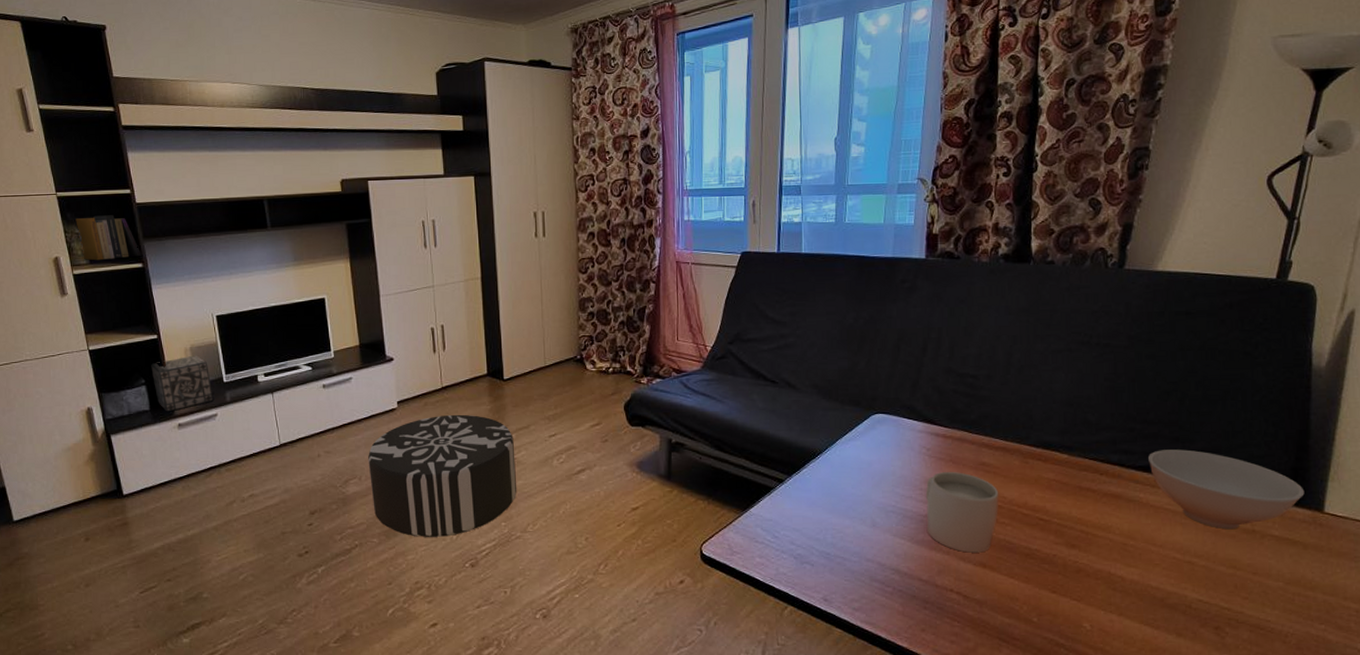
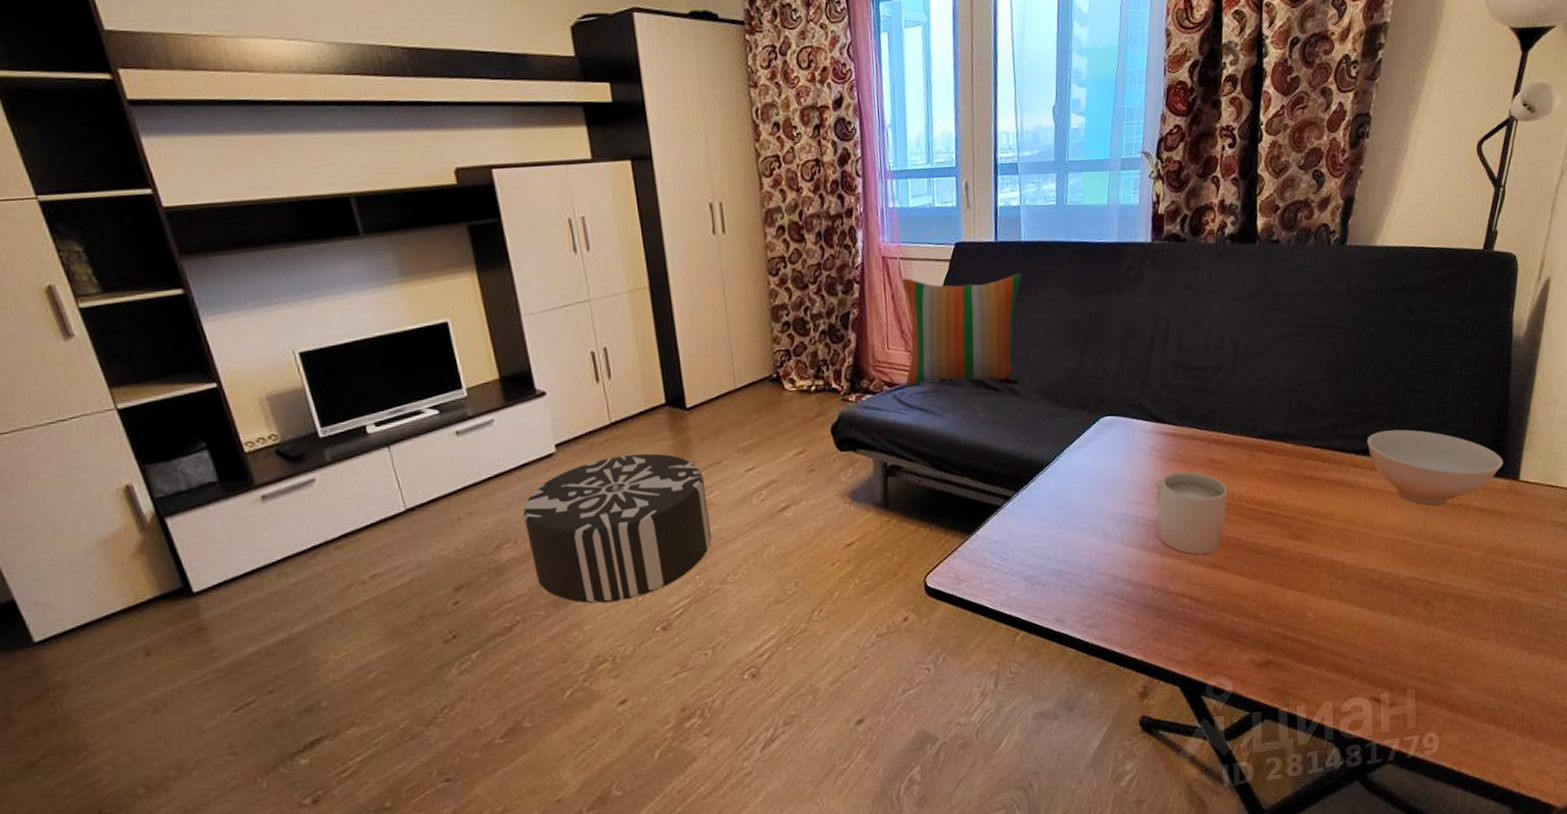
books: present [75,215,142,261] -> none [72,224,180,288]
decorative box: present [151,355,214,412] -> none [212,405,308,482]
pillow: none [692,280,801,380] -> present [902,273,1022,386]

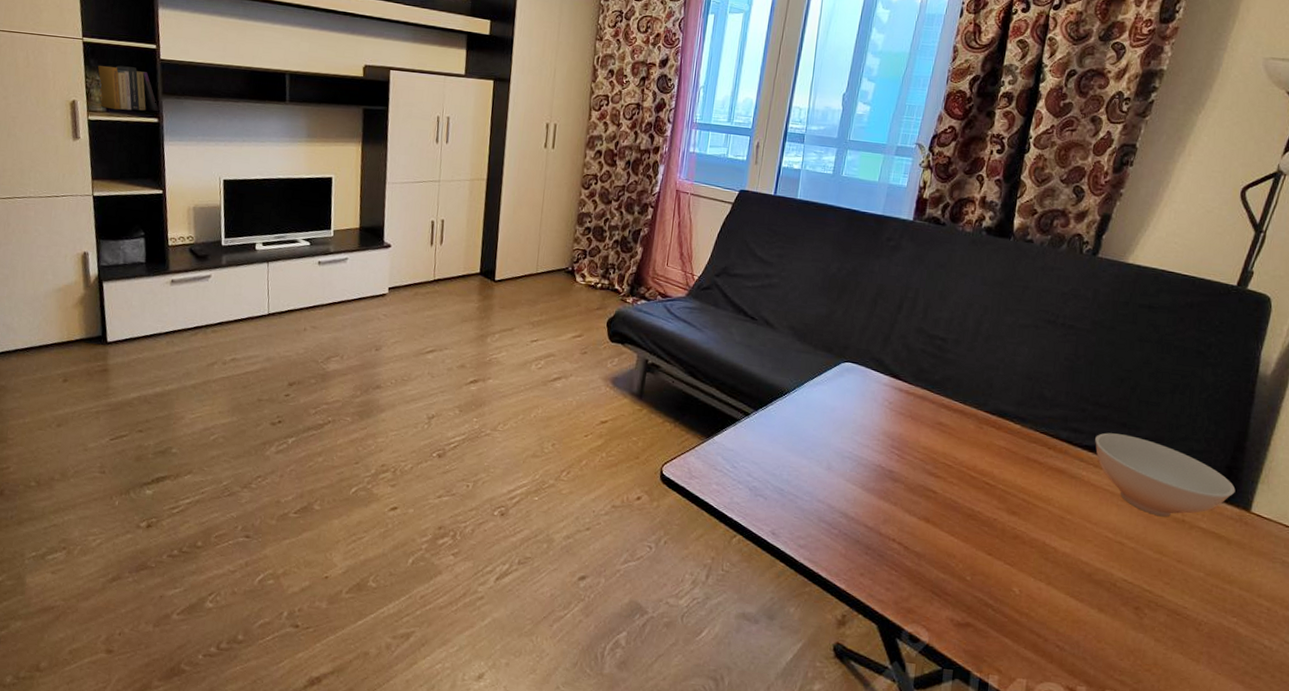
books: none [72,224,180,288] -> present [98,65,159,111]
pouf: present [523,453,712,604] -> none [351,306,497,425]
pillow: present [902,273,1022,386] -> none [677,210,793,319]
mug: present [1156,471,1228,555] -> none [878,425,952,508]

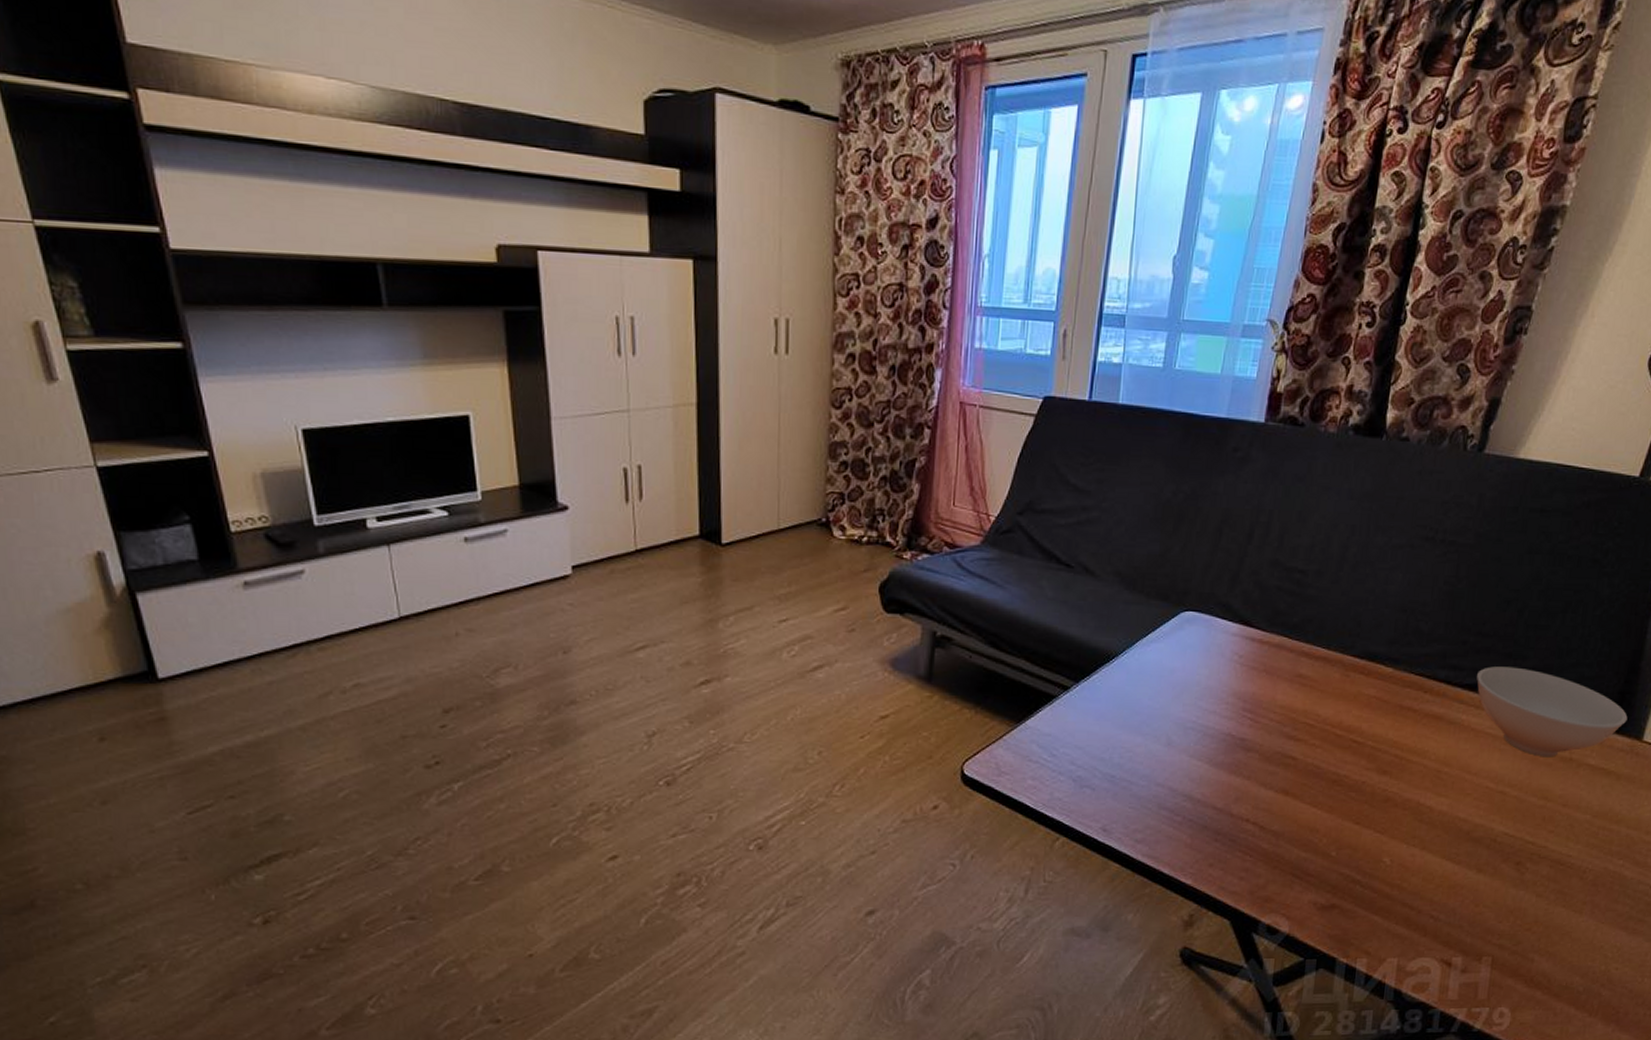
books: present [98,65,159,111] -> none [67,262,181,333]

